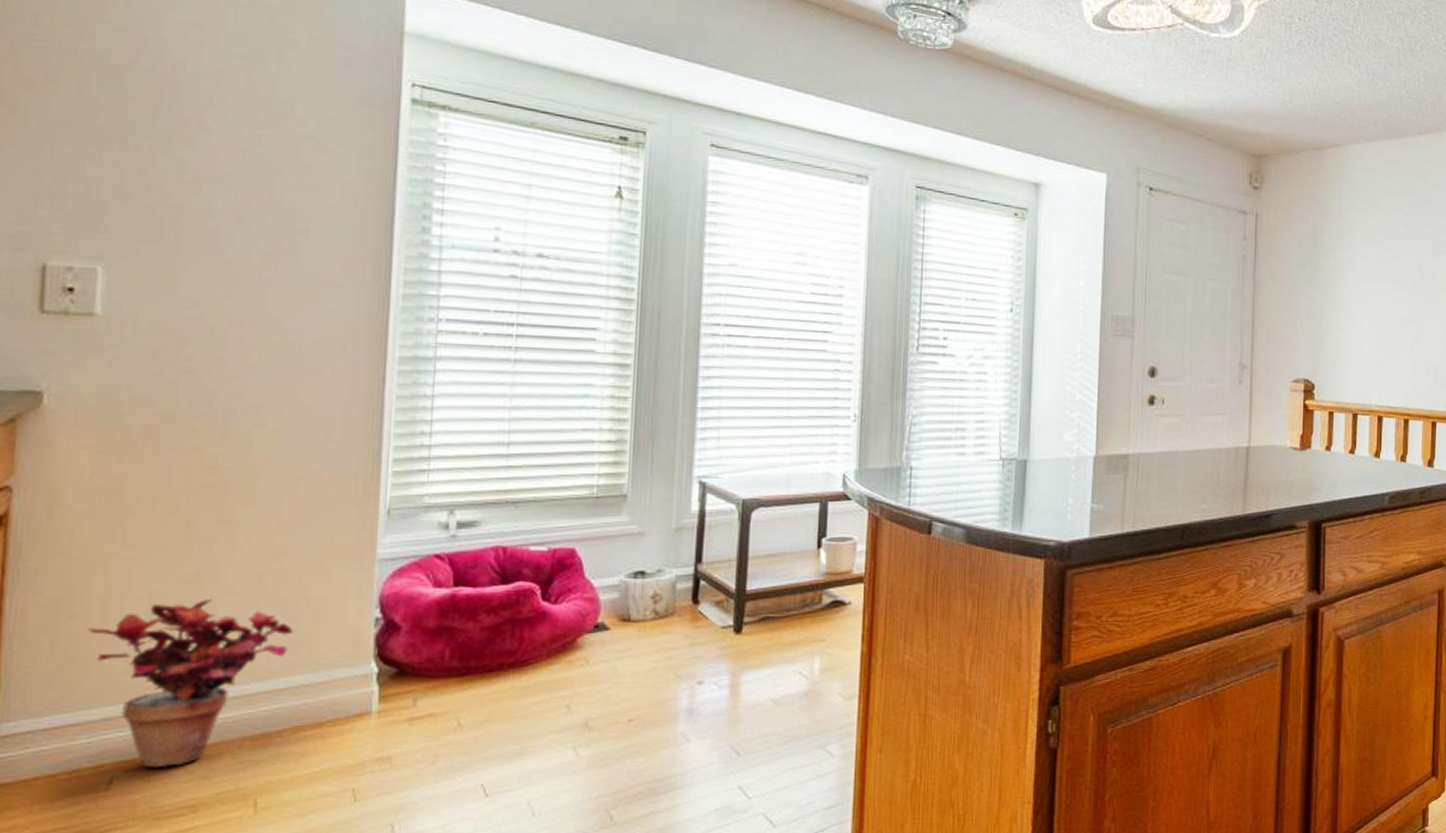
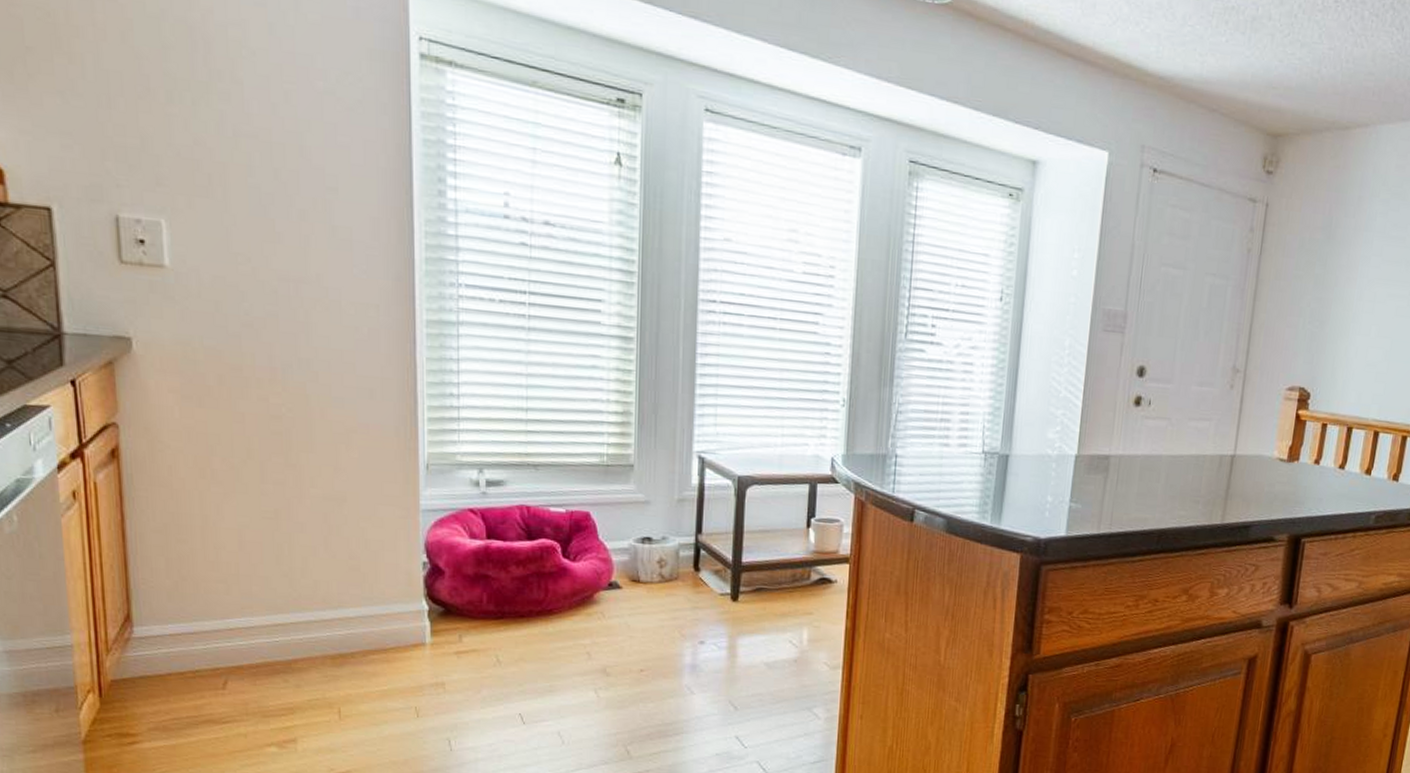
potted plant: present [88,598,295,767] -> none [194,534,358,675]

